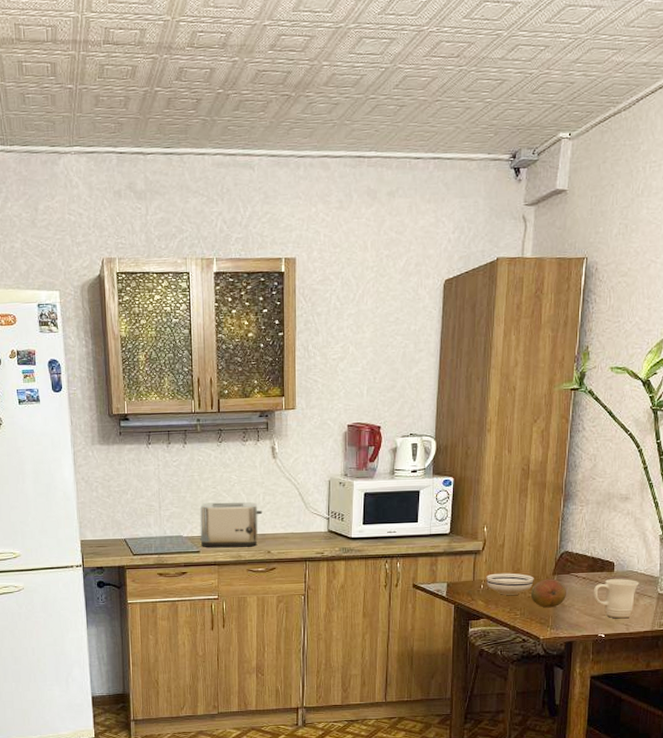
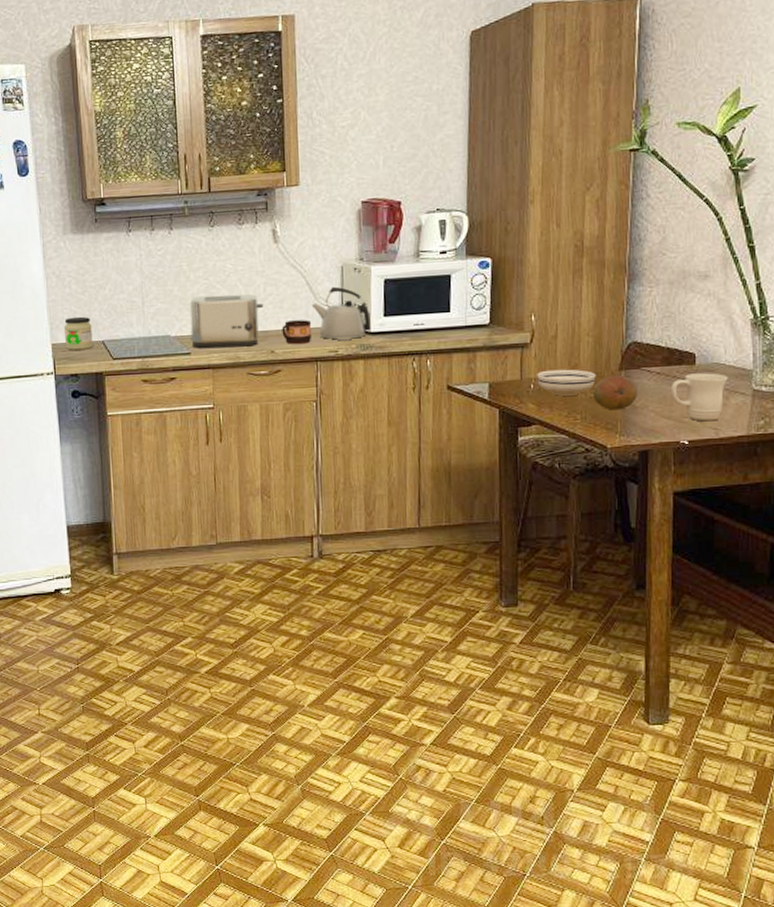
jar: none [92,517,116,546] -> present [64,316,93,350]
cup: none [277,525,303,547] -> present [282,320,312,345]
kettle: none [302,497,352,544] -> present [311,286,371,341]

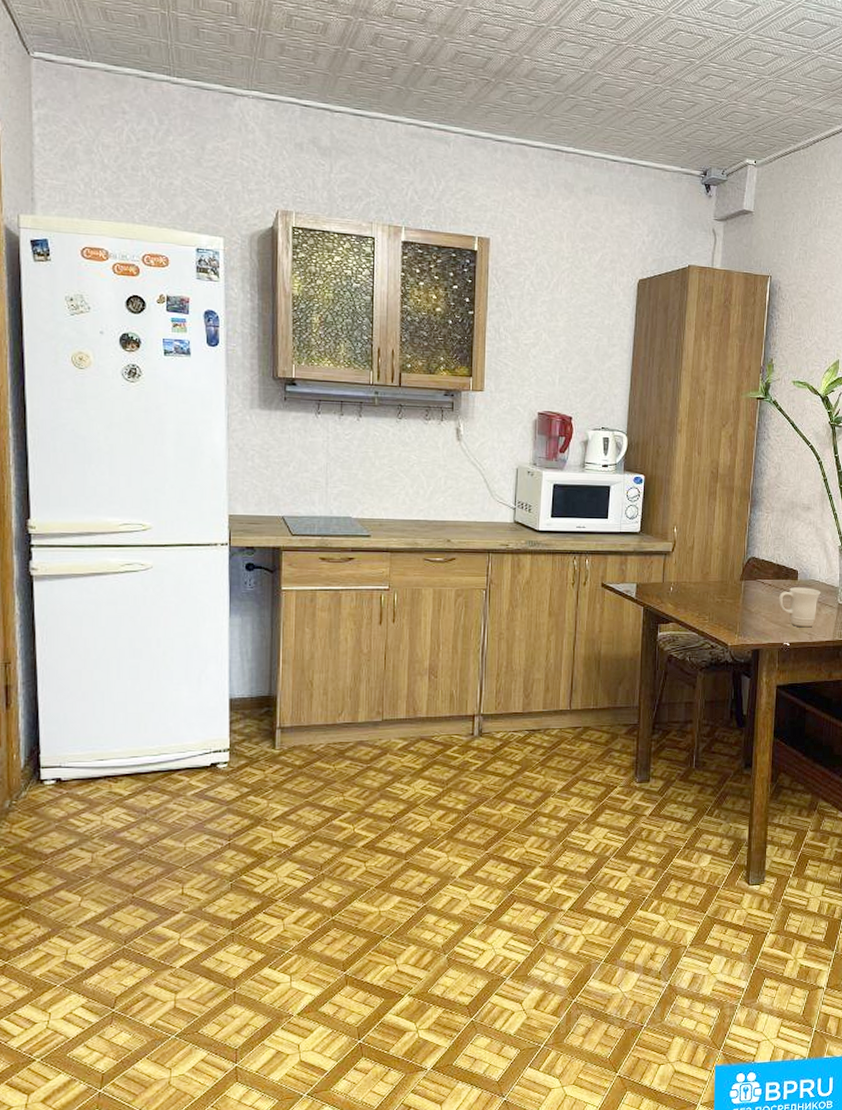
jar: present [64,316,93,350] -> none [243,490,273,523]
toaster: present [189,294,264,348] -> none [372,482,444,534]
cup: present [282,320,312,345] -> none [459,513,487,537]
kettle: present [311,286,371,341] -> none [487,486,539,536]
bowl: present [537,369,596,397] -> none [676,576,722,600]
fruit: present [592,374,637,410] -> none [719,584,753,614]

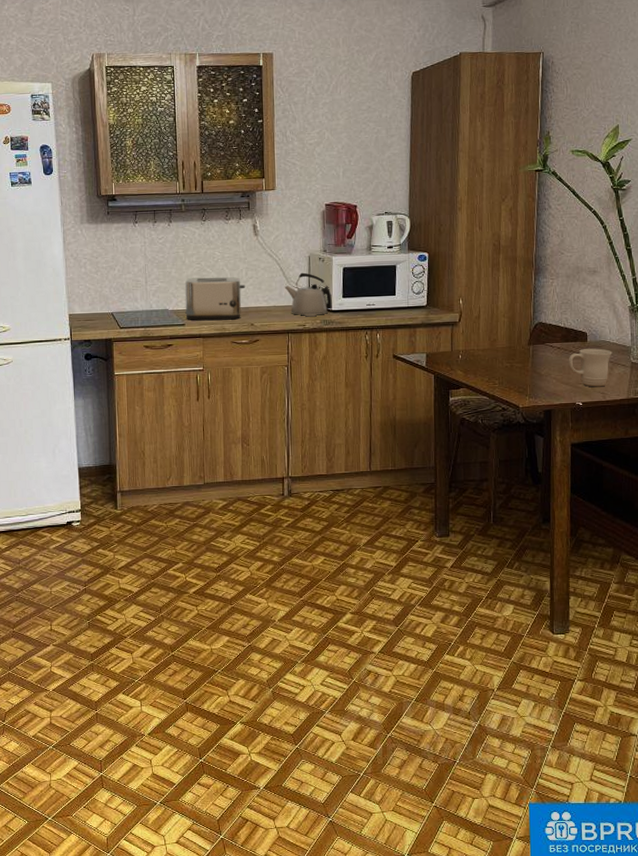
toaster: none [372,482,444,534] -> present [184,276,246,320]
kettle: none [487,486,539,536] -> present [284,272,332,317]

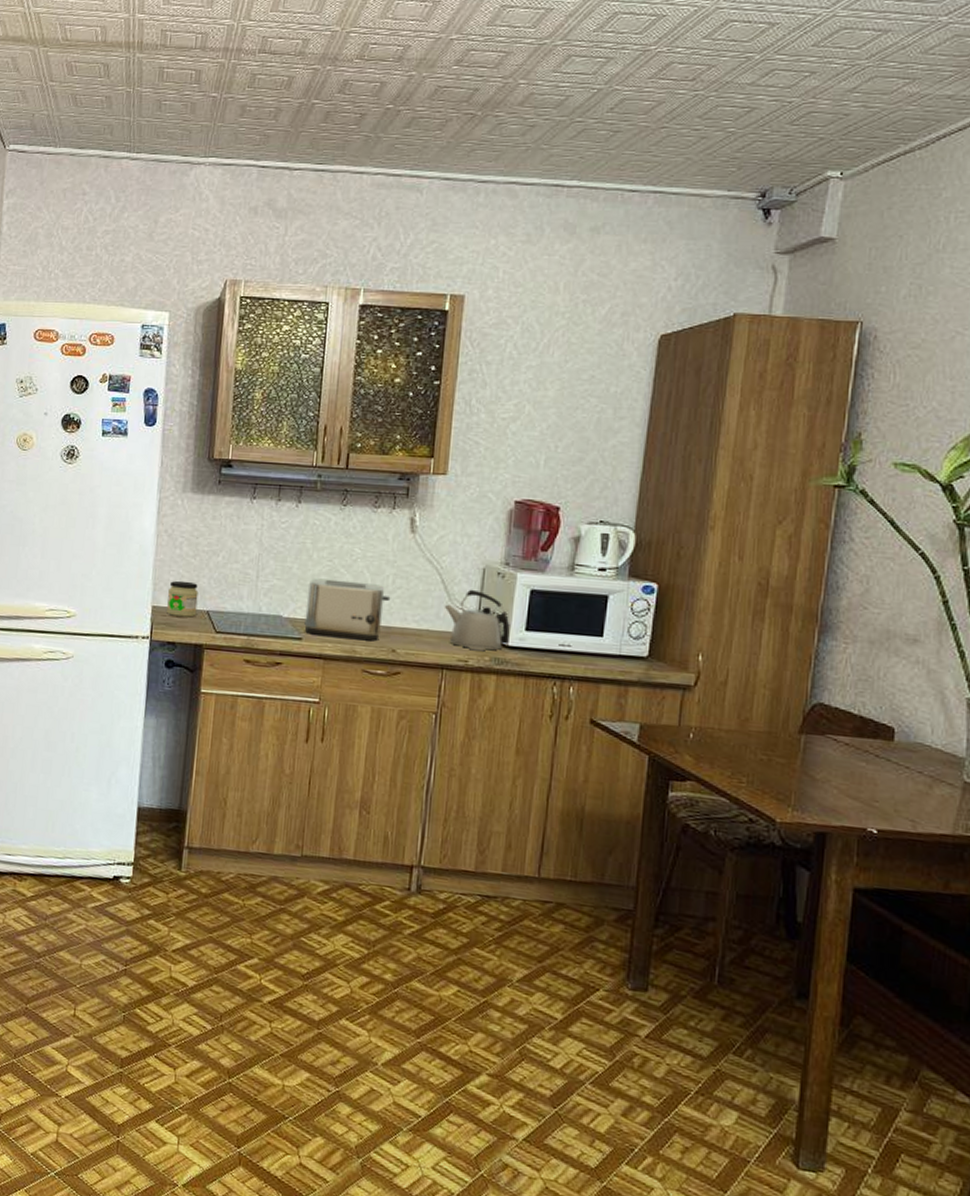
jar: none [80,292,104,320] -> present [167,580,199,618]
mug: present [568,348,612,387] -> none [860,750,934,812]

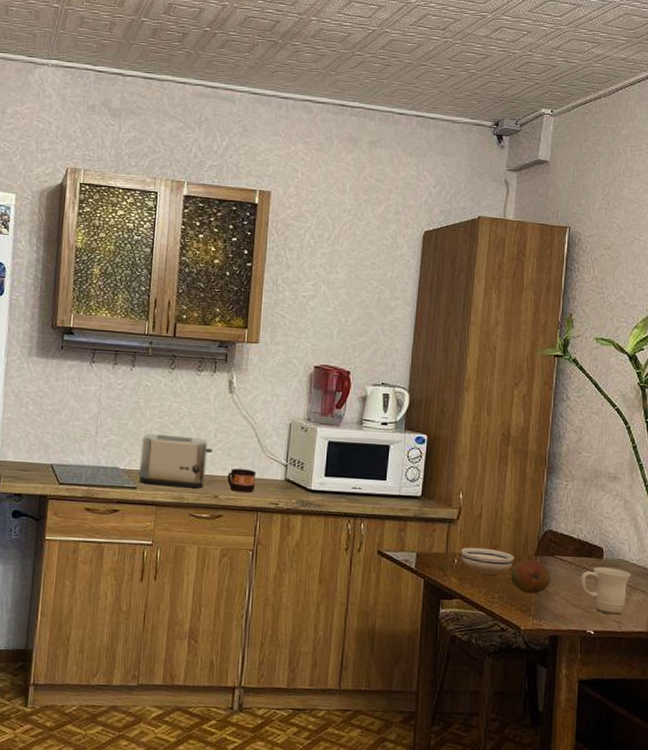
jar: present [167,580,199,618] -> none [13,437,43,471]
cup: none [407,619,442,648] -> present [227,468,257,493]
kettle: present [444,589,510,652] -> none [258,441,312,495]
bowl: none [698,719,770,755] -> present [461,547,515,576]
fruit: none [763,737,819,780] -> present [510,559,550,594]
mug: none [860,750,934,812] -> present [580,567,631,615]

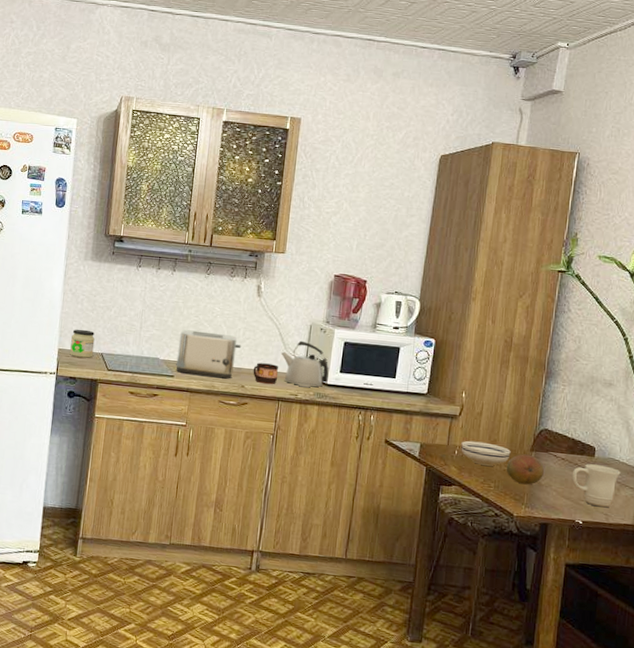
jar: none [13,437,43,471] -> present [70,329,95,358]
kettle: none [258,441,312,495] -> present [281,340,329,388]

